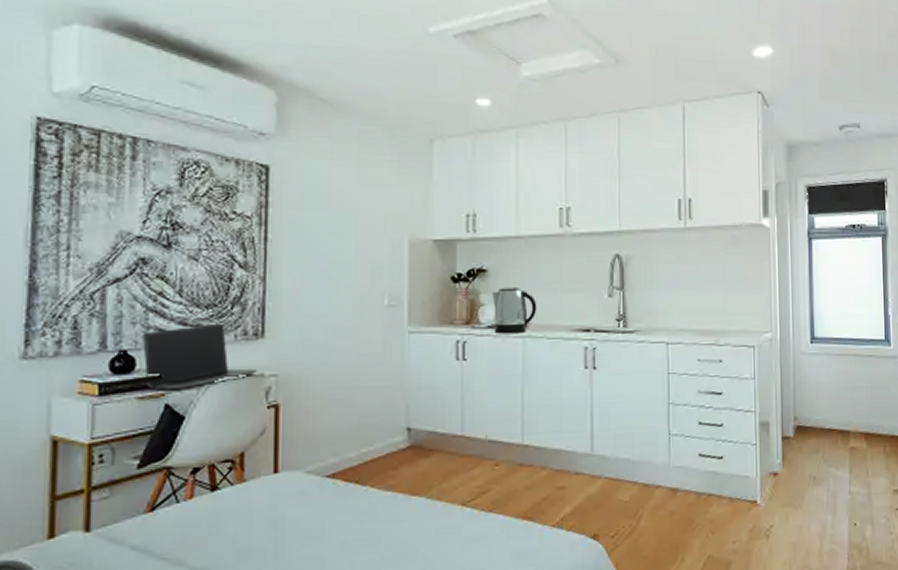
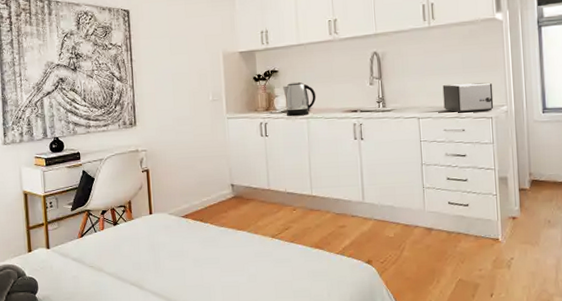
laptop computer: present [143,323,259,391] -> none [66,117,135,162]
toaster: none [698,301,757,339] -> present [442,82,494,113]

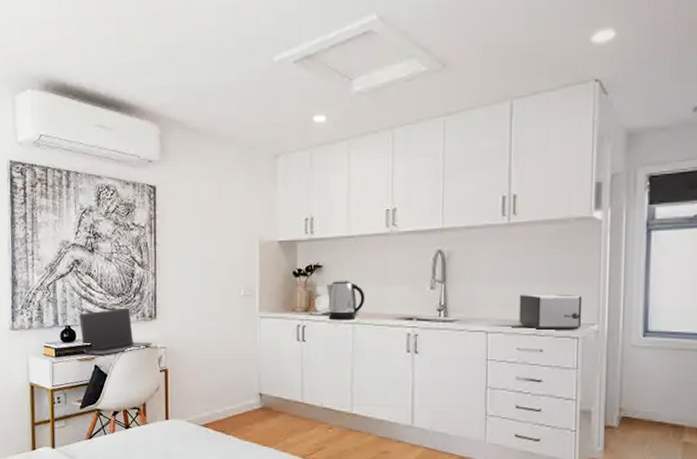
laptop computer: none [66,117,135,162] -> present [79,307,154,356]

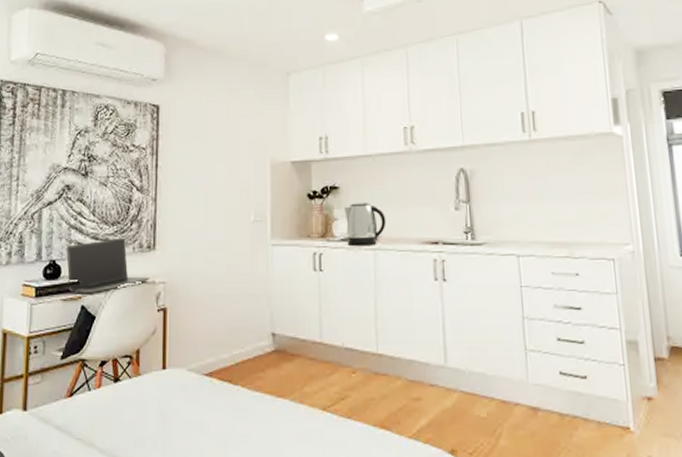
toaster: present [519,294,582,330] -> none [548,212,616,251]

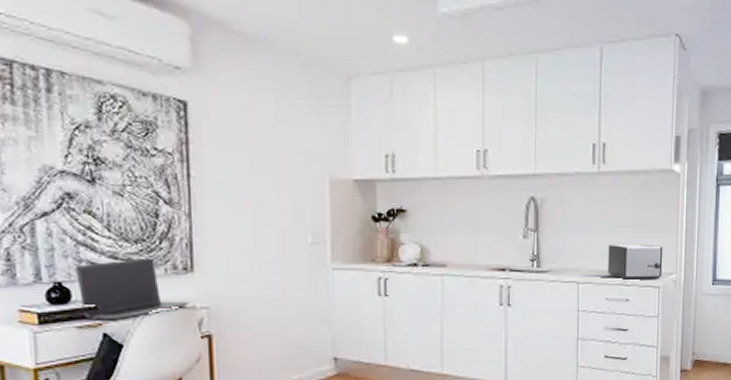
kettle: present [344,202,387,247] -> none [412,226,455,272]
toaster: none [548,212,616,251] -> present [607,244,663,279]

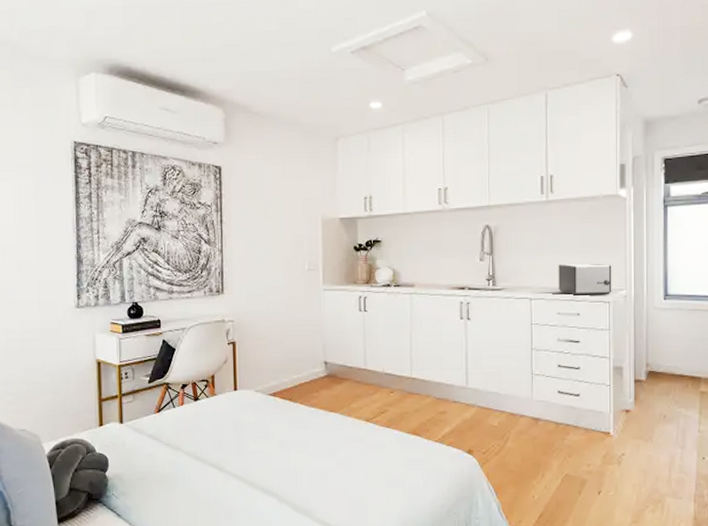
laptop computer: present [76,257,191,321] -> none [147,283,221,331]

